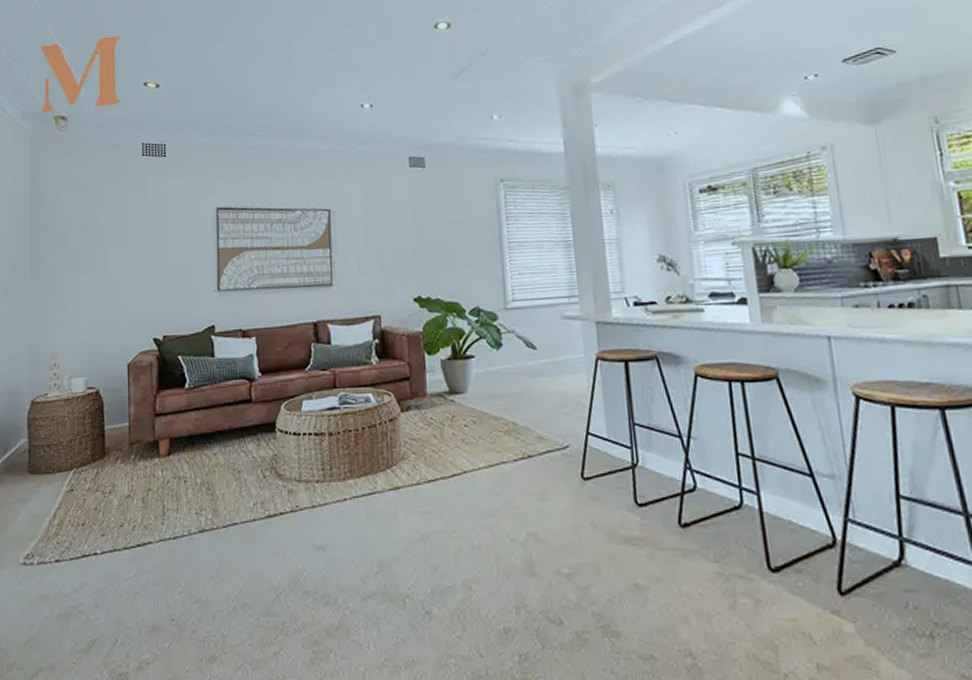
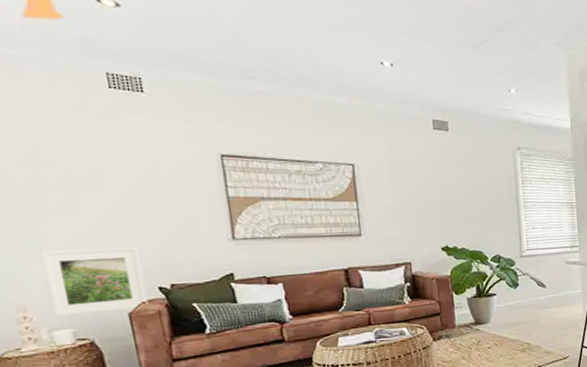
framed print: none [75,298,144,365] -> present [40,246,148,317]

